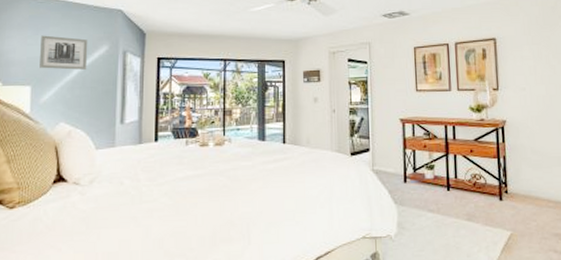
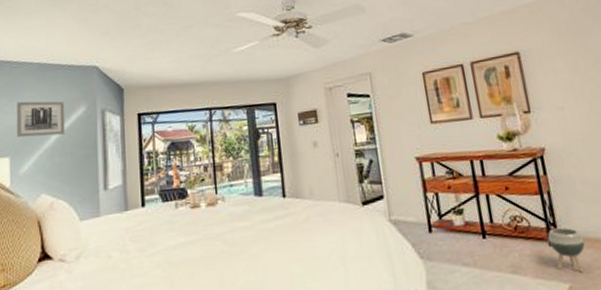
planter: none [499,186,527,223] -> present [547,227,586,273]

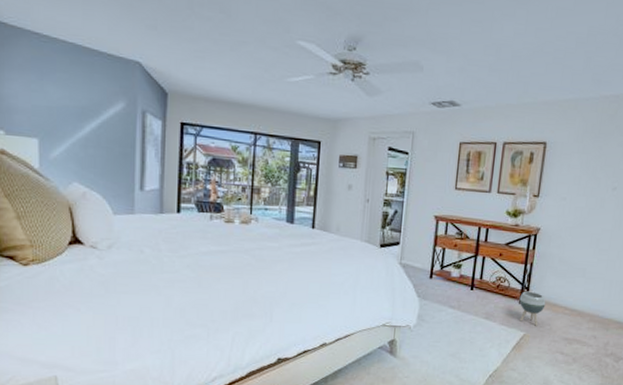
wall art: present [17,101,66,138] -> none [47,81,102,127]

